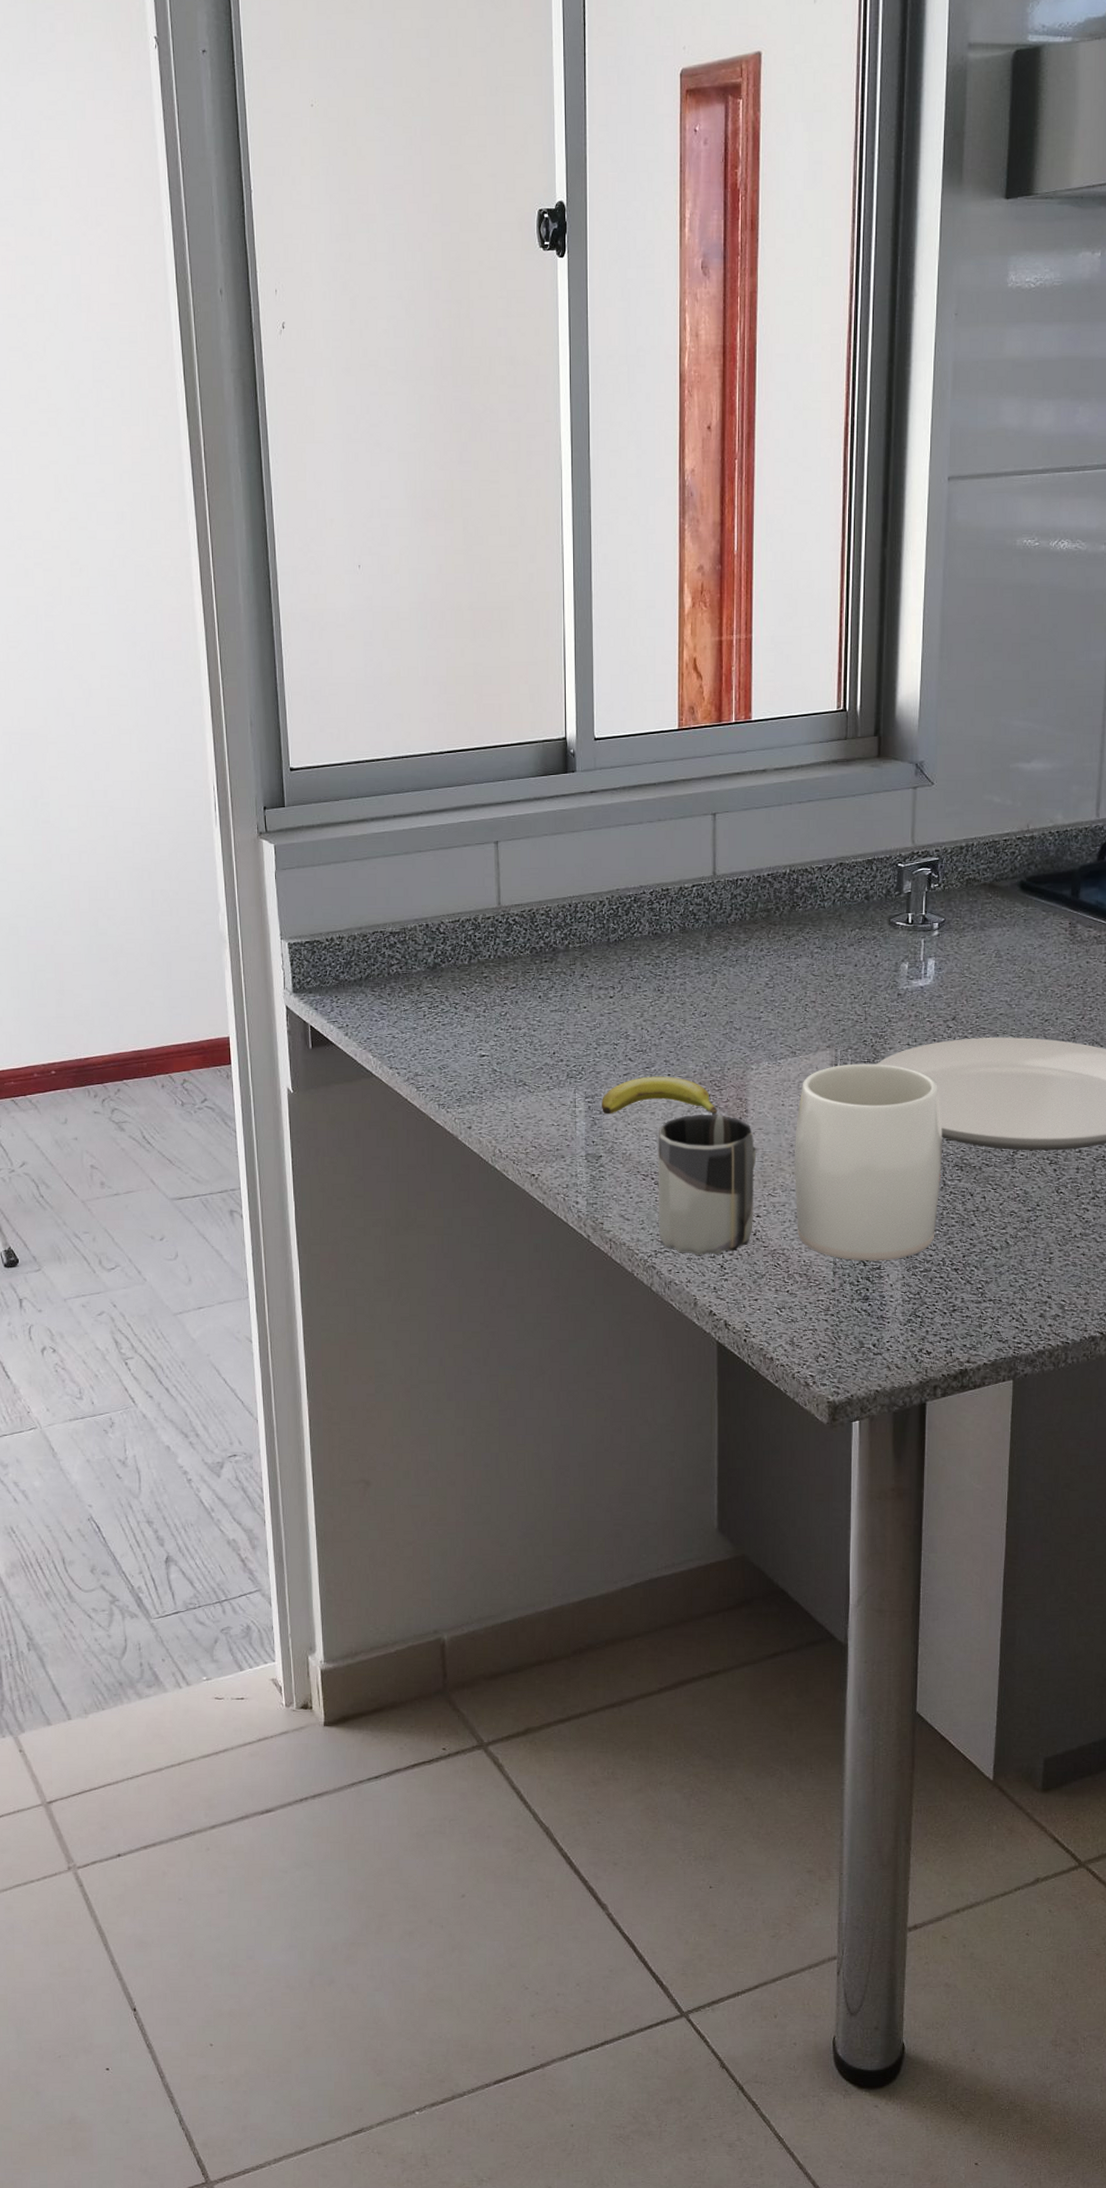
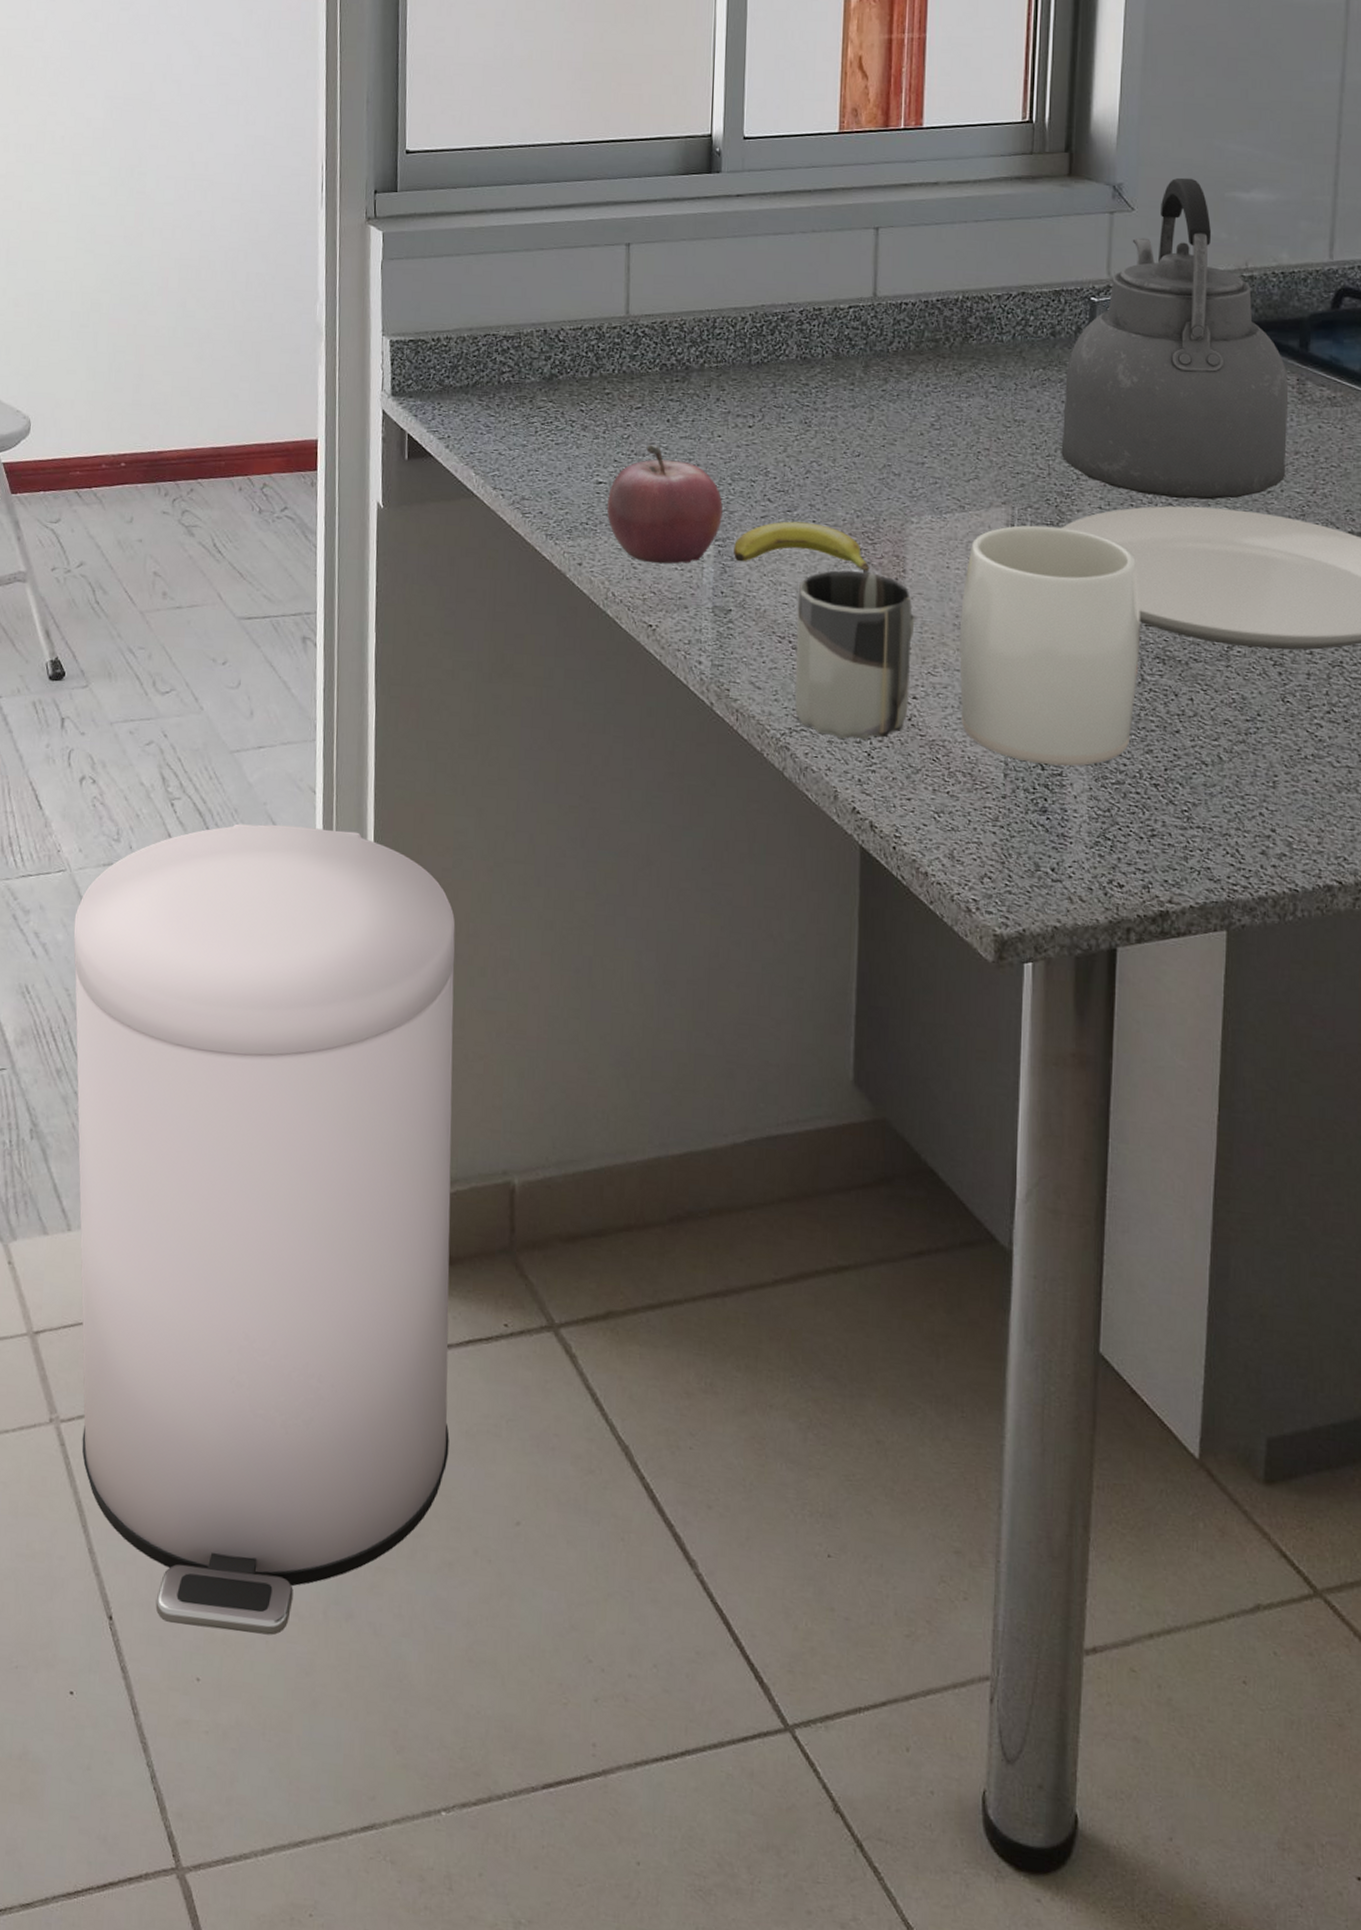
pedal bin: none [48,1371,403,2007] -> present [73,823,456,1636]
fruit: none [491,1019,590,1122] -> present [607,444,723,564]
kettle: none [875,753,1063,1031] -> present [1061,177,1289,500]

